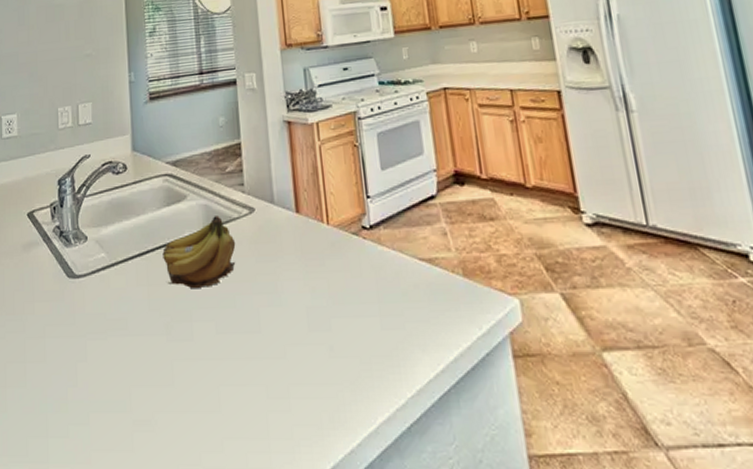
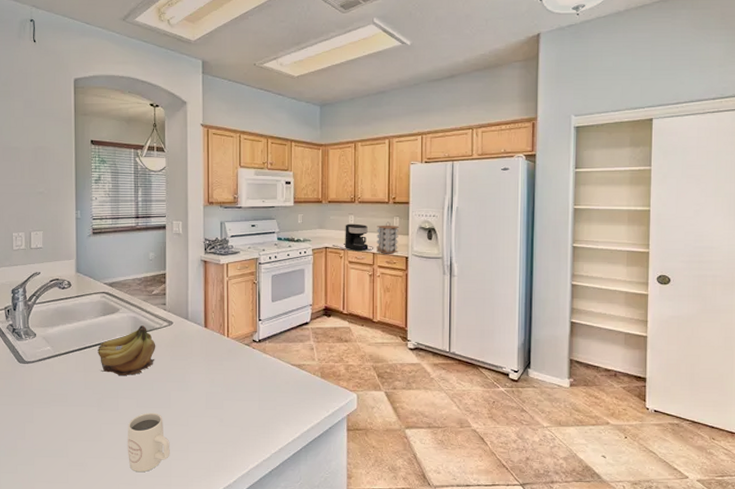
mug: none [206,340,266,433] -> present [127,412,170,473]
coffee maker: none [453,51,511,90] -> present [332,223,374,252]
spice rack: none [509,44,546,90] -> present [377,221,400,254]

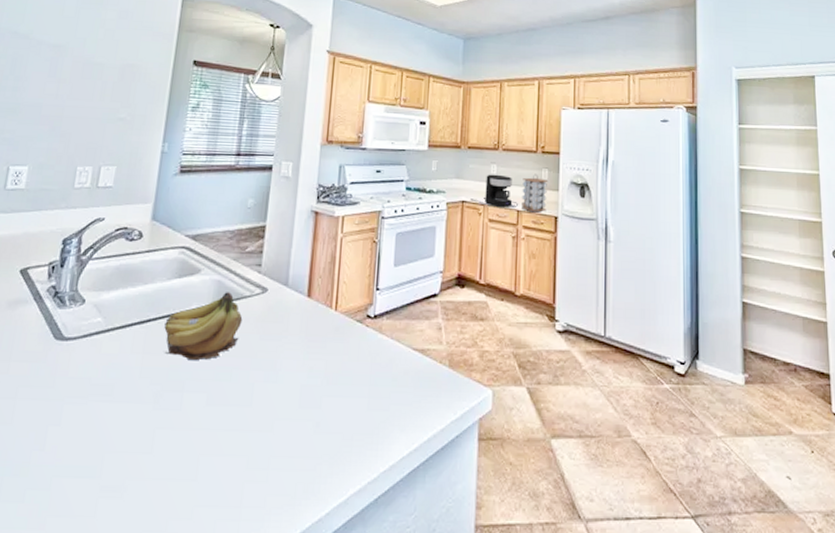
mug: present [127,412,170,473] -> none [185,412,246,501]

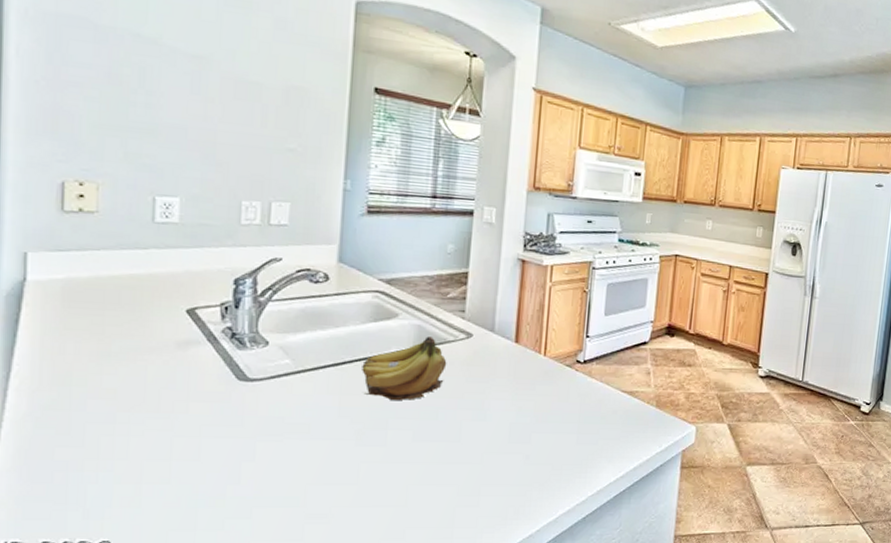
coffee maker: present [470,174,519,209] -> none [684,229,732,264]
spice rack: present [522,173,549,213] -> none [734,231,762,269]

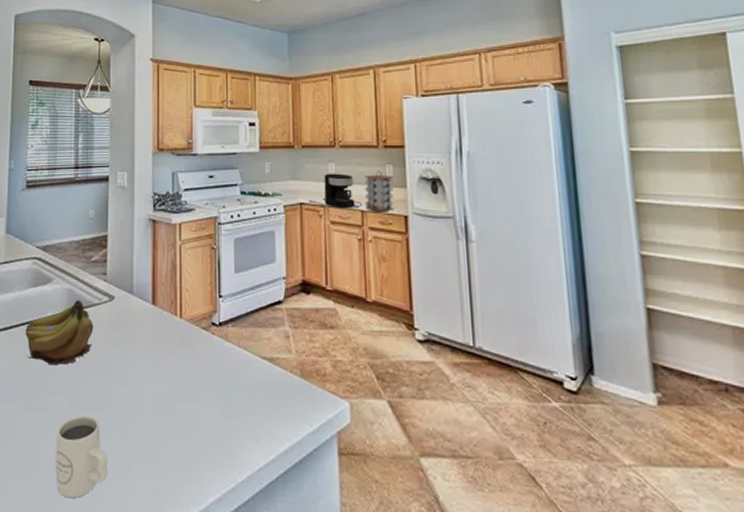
mug: none [394,448,456,524] -> present [55,415,108,499]
coffee maker: none [684,229,732,264] -> present [309,173,363,209]
spice rack: none [734,231,762,269] -> present [364,170,394,212]

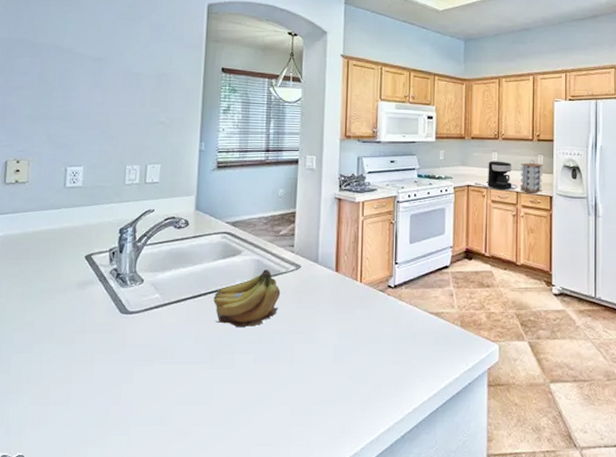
mug: present [55,415,108,499] -> none [240,369,291,441]

